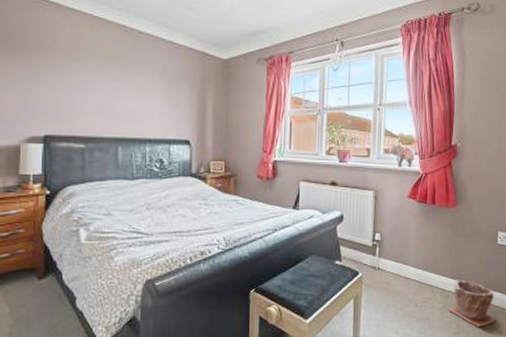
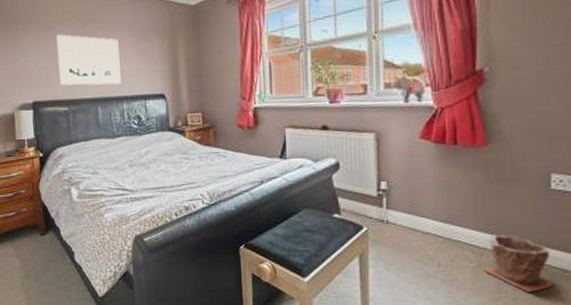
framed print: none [78,68,147,127] -> present [56,34,121,86]

